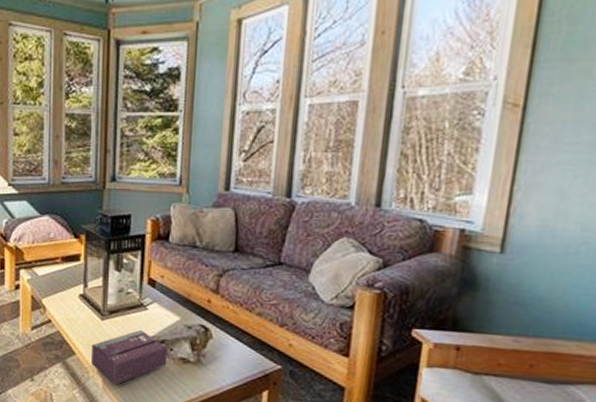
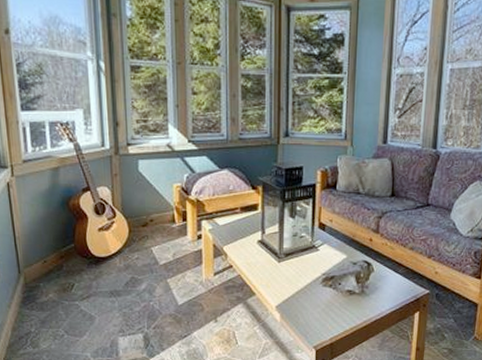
tissue box: present [91,329,168,385] -> none [270,268,337,318]

